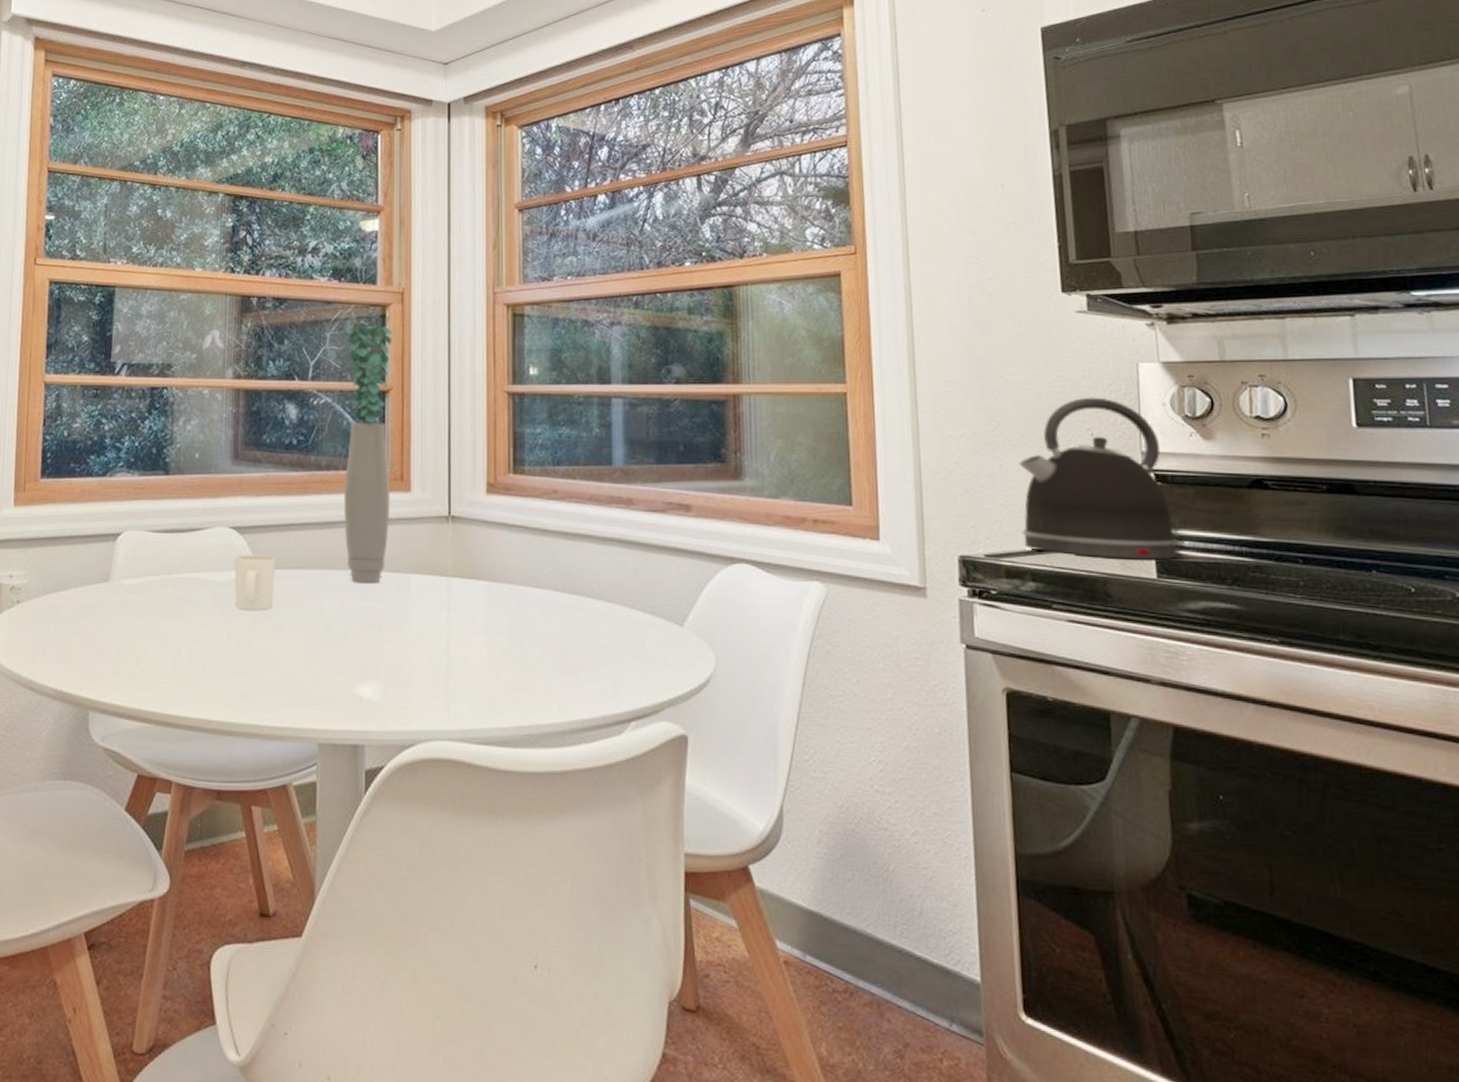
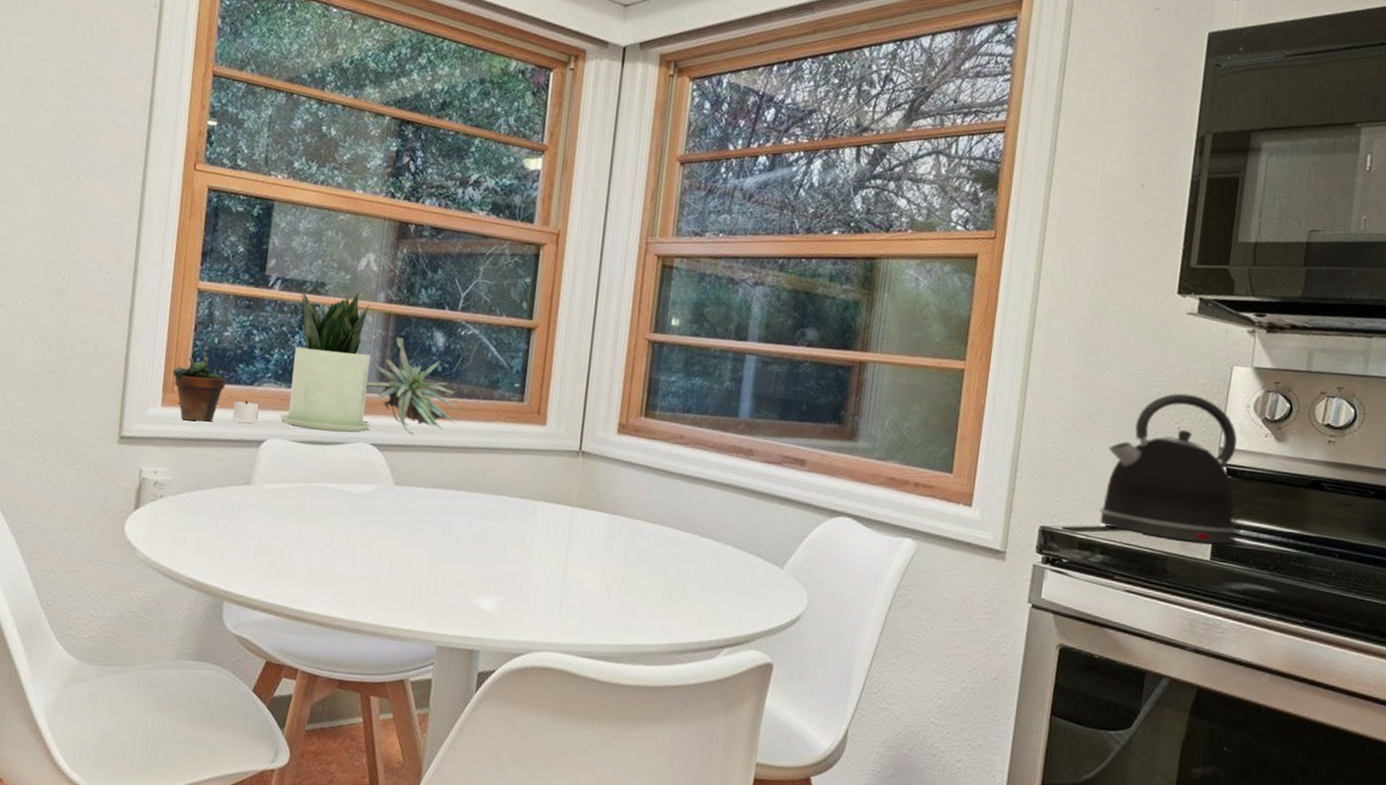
succulent plant: none [24,435,78,519] -> present [173,341,226,422]
candle: none [86,492,113,517] -> present [232,400,259,424]
planter: none [134,372,229,518] -> present [279,289,371,433]
plant: none [220,413,320,514] -> present [365,337,461,435]
mug: present [234,554,276,611] -> none [369,470,412,524]
vase: present [344,312,392,585] -> none [479,248,545,508]

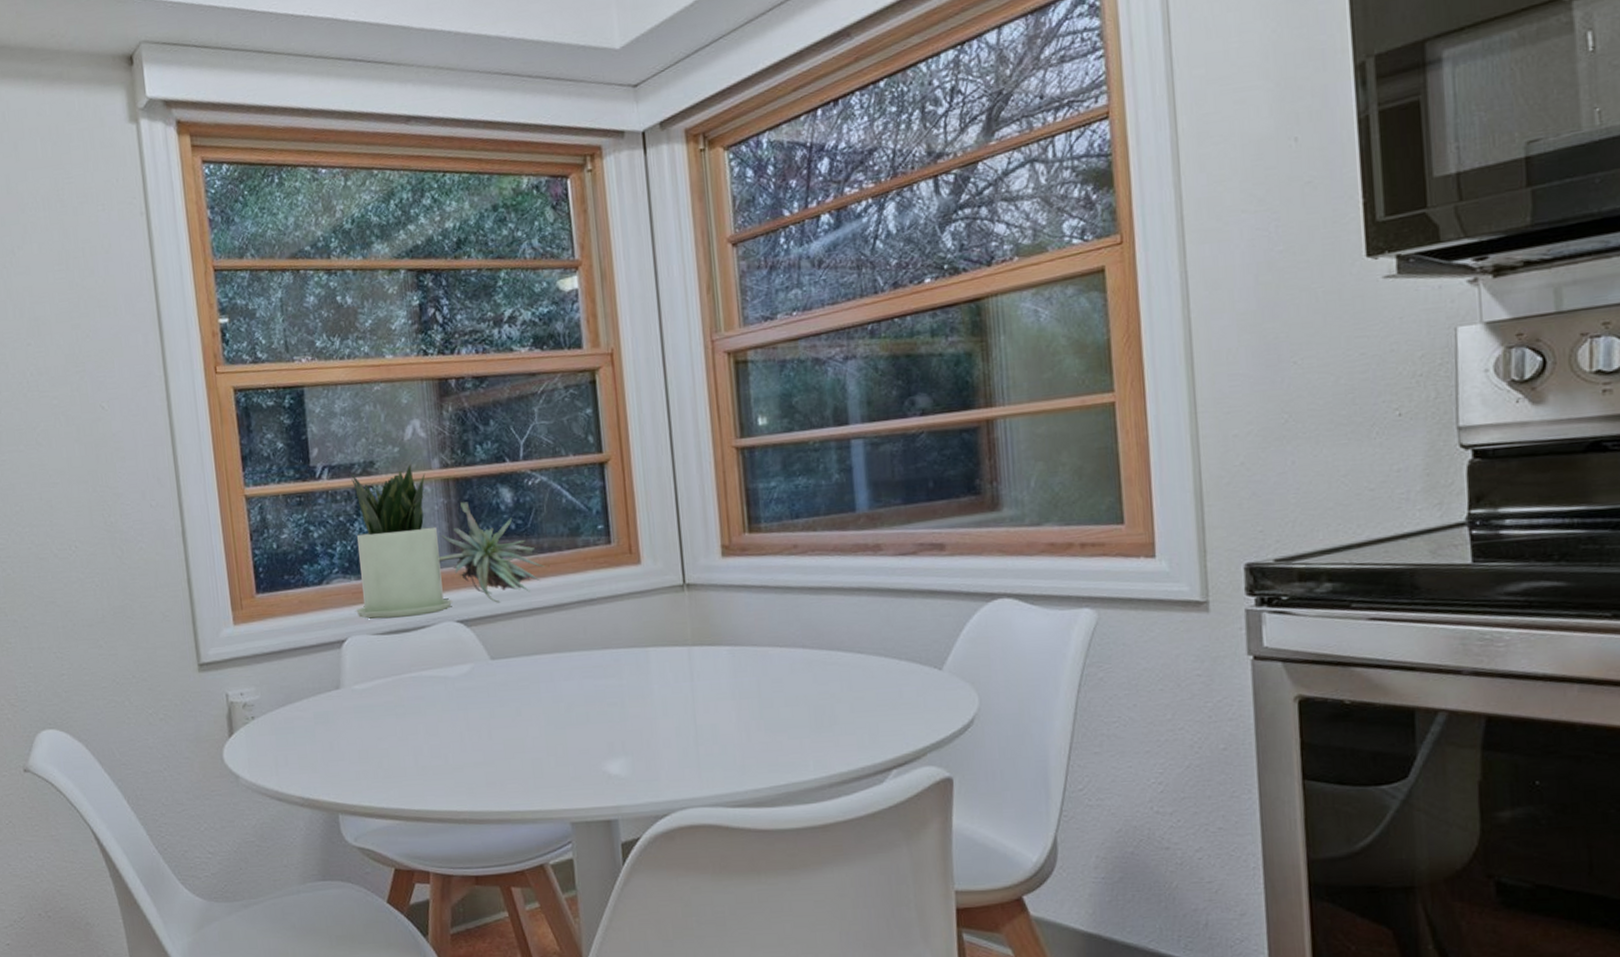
succulent plant: present [173,341,226,422] -> none [237,549,294,635]
candle: present [232,400,259,424] -> none [306,601,334,627]
kettle: present [1099,393,1237,545] -> none [1313,371,1499,549]

